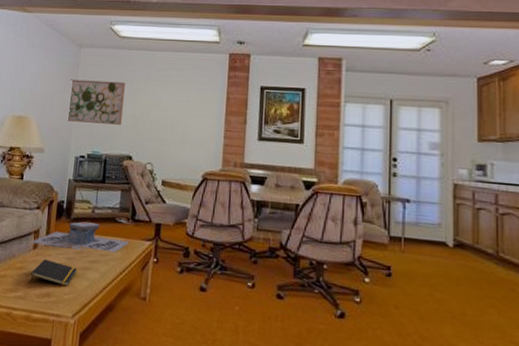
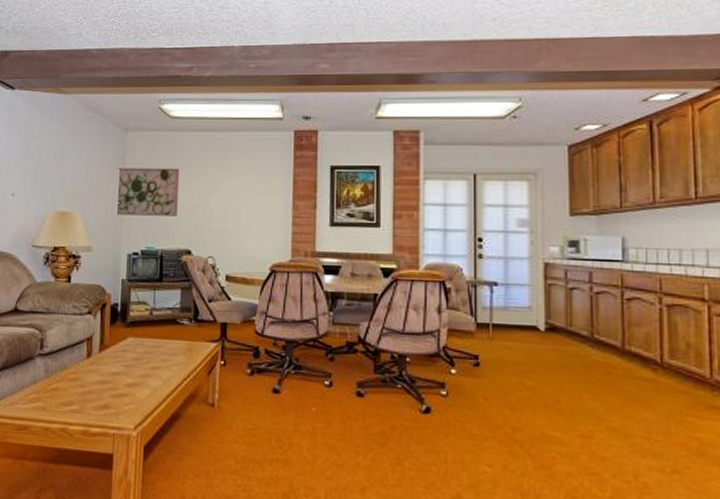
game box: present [30,221,130,253] -> none [82,324,194,357]
notepad: present [30,259,77,287] -> none [85,368,137,397]

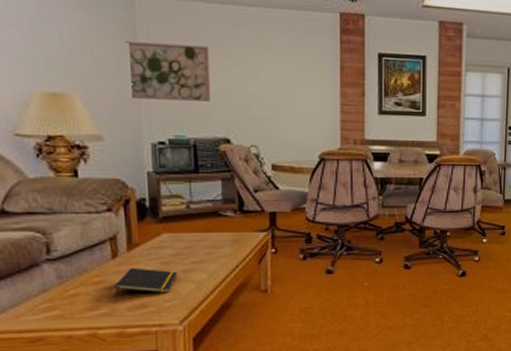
notepad: none [85,368,137,397] -> present [114,267,178,298]

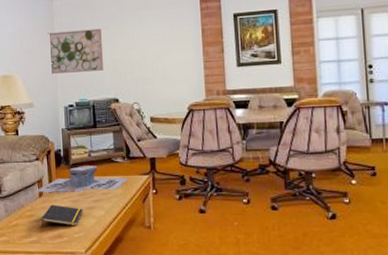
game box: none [105,218,241,253] -> present [35,164,129,193]

